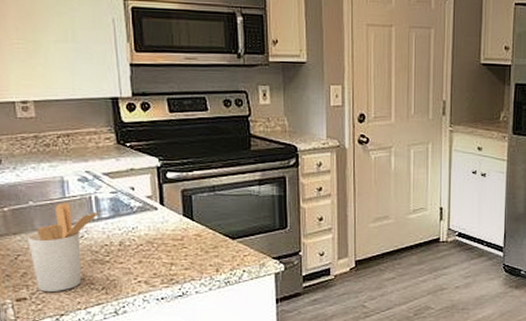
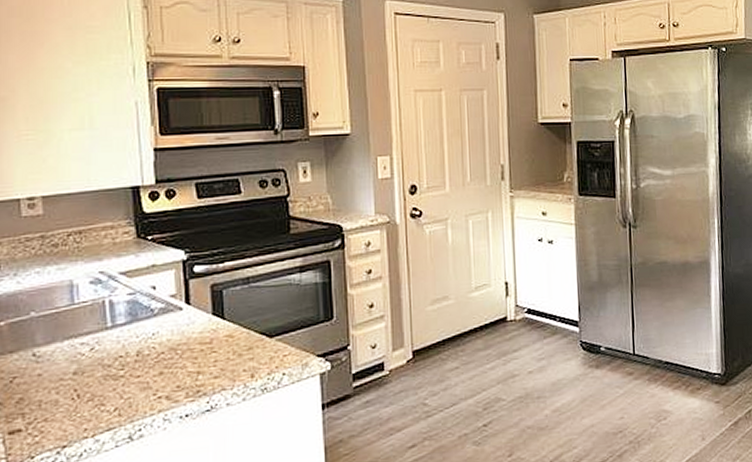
utensil holder: present [26,203,102,292] -> none [25,310,117,420]

